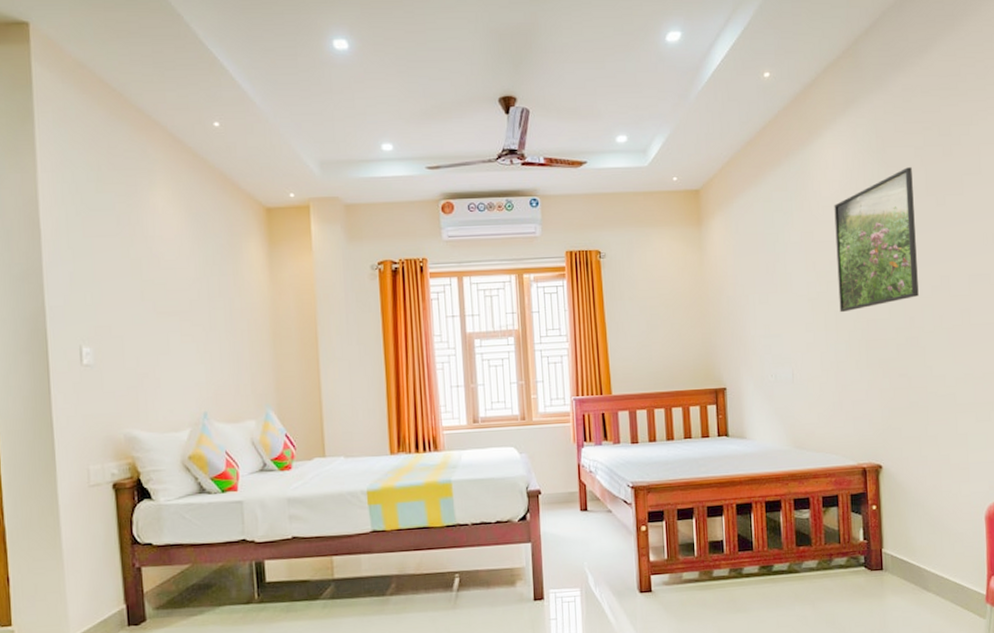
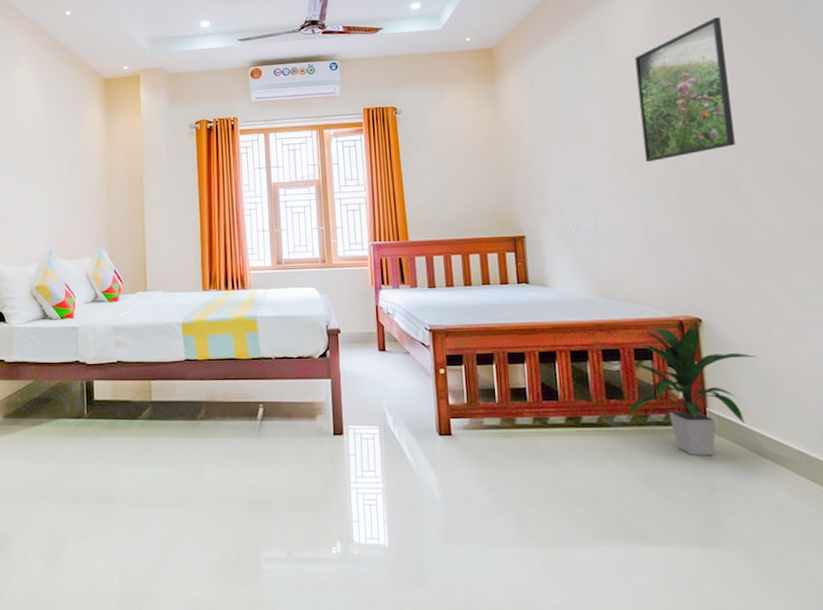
indoor plant: none [814,469,926,594] -> present [627,323,756,456]

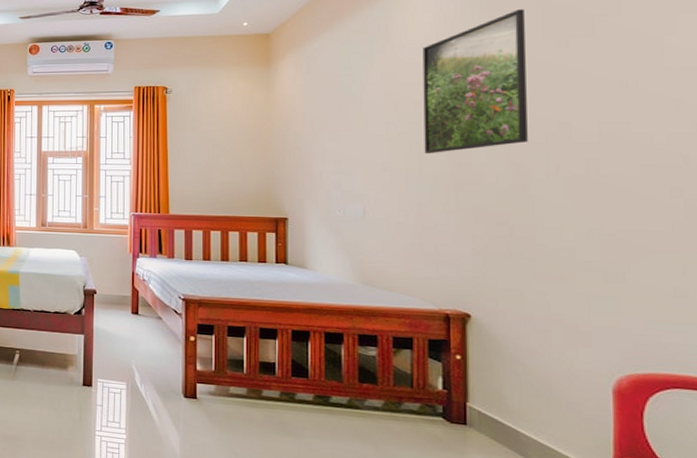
indoor plant: present [627,323,756,456] -> none [379,316,529,450]

